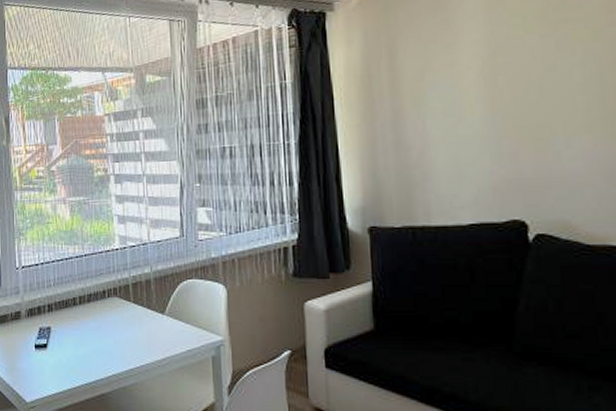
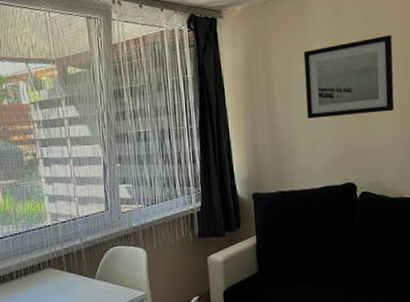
wall art: none [446,18,593,133] -> present [303,35,394,119]

